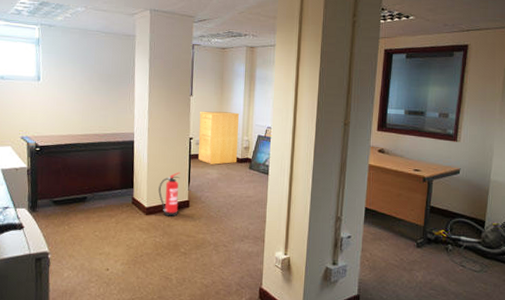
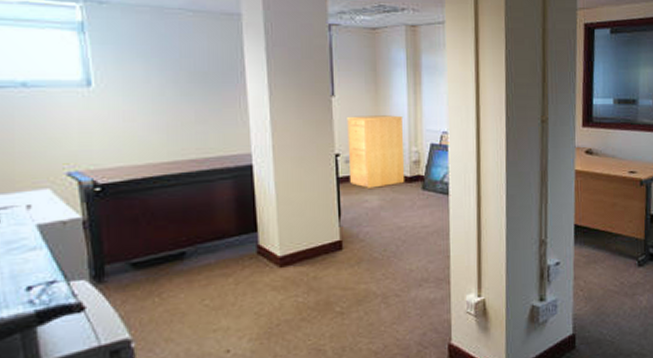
fire extinguisher: present [158,172,180,217] -> none [295,202,327,266]

